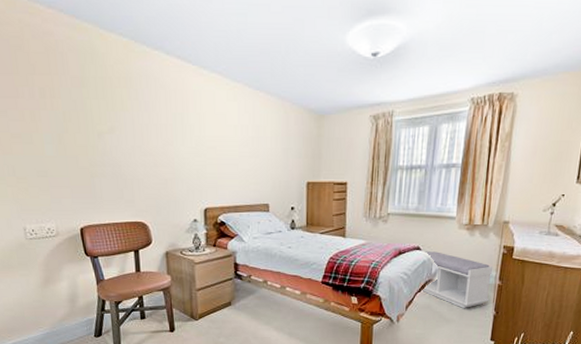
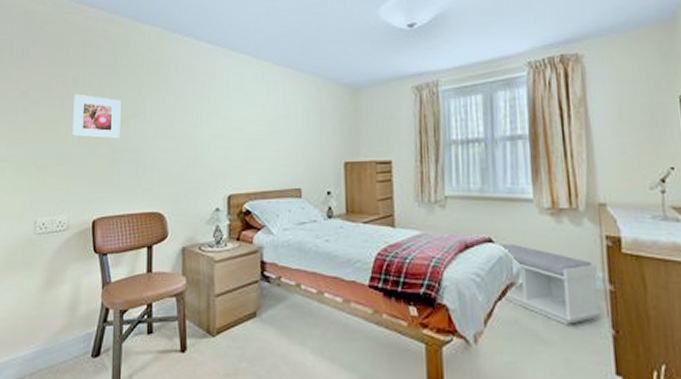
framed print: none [44,105,98,153] -> present [73,93,121,139]

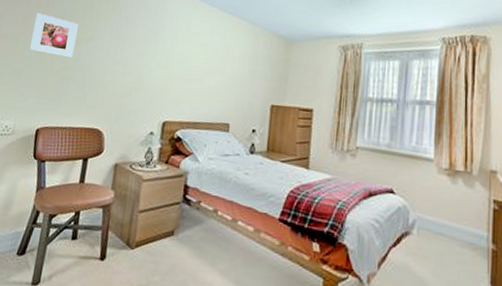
bench: present [499,244,602,324] -> none [395,196,484,277]

